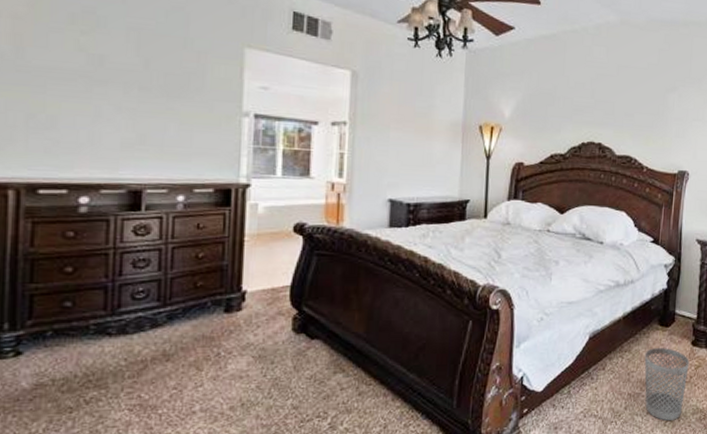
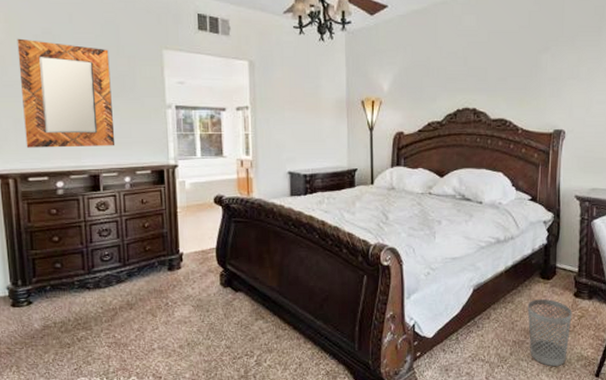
home mirror: none [40,14,173,157] -> present [17,38,116,148]

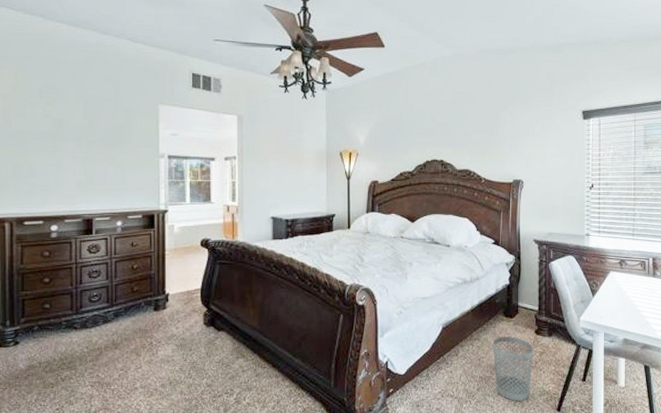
home mirror: present [17,38,116,148] -> none [22,93,110,194]

